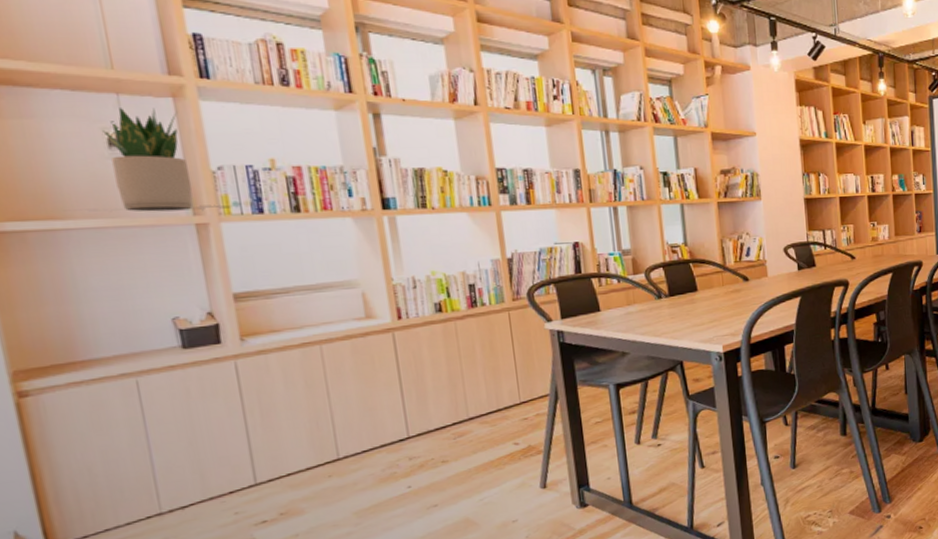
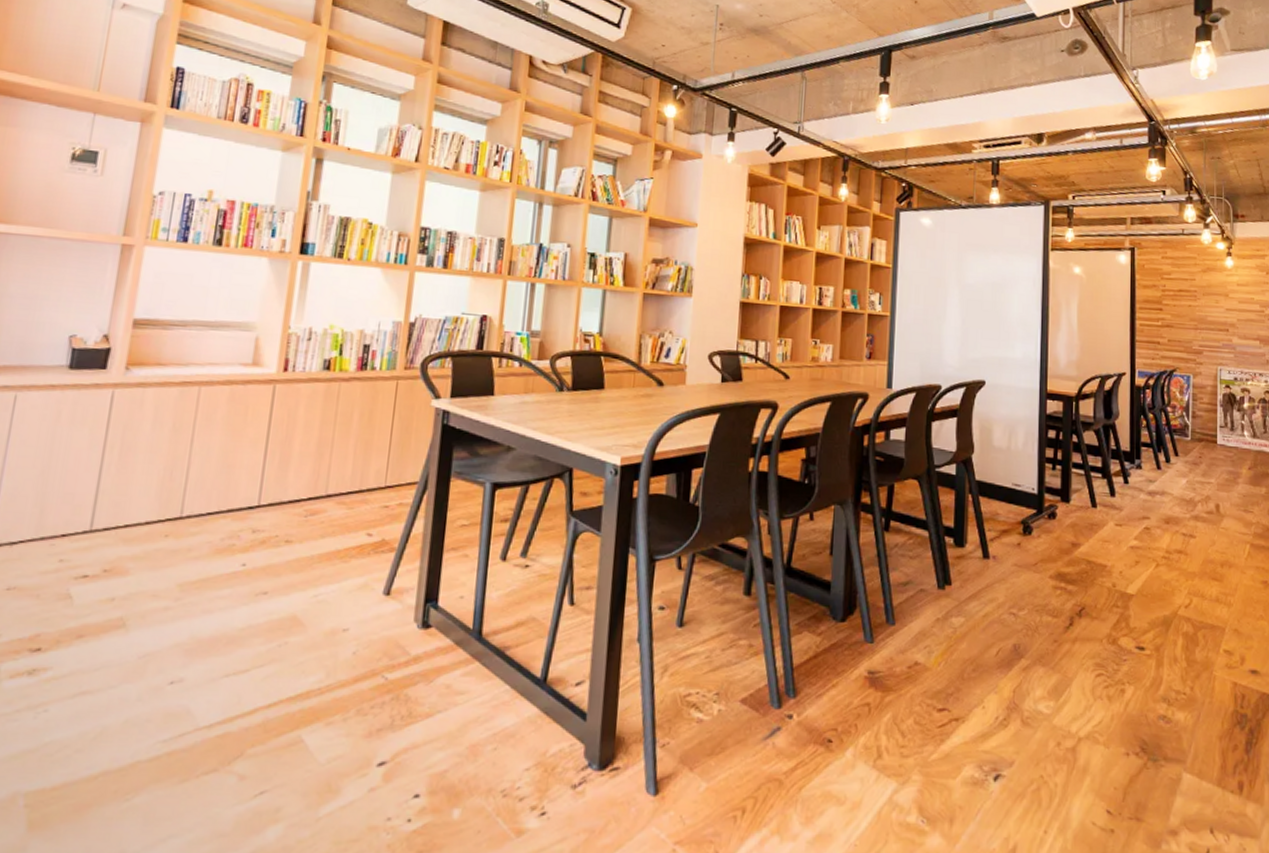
planter: present [103,107,193,212] -> none [63,127,141,230]

